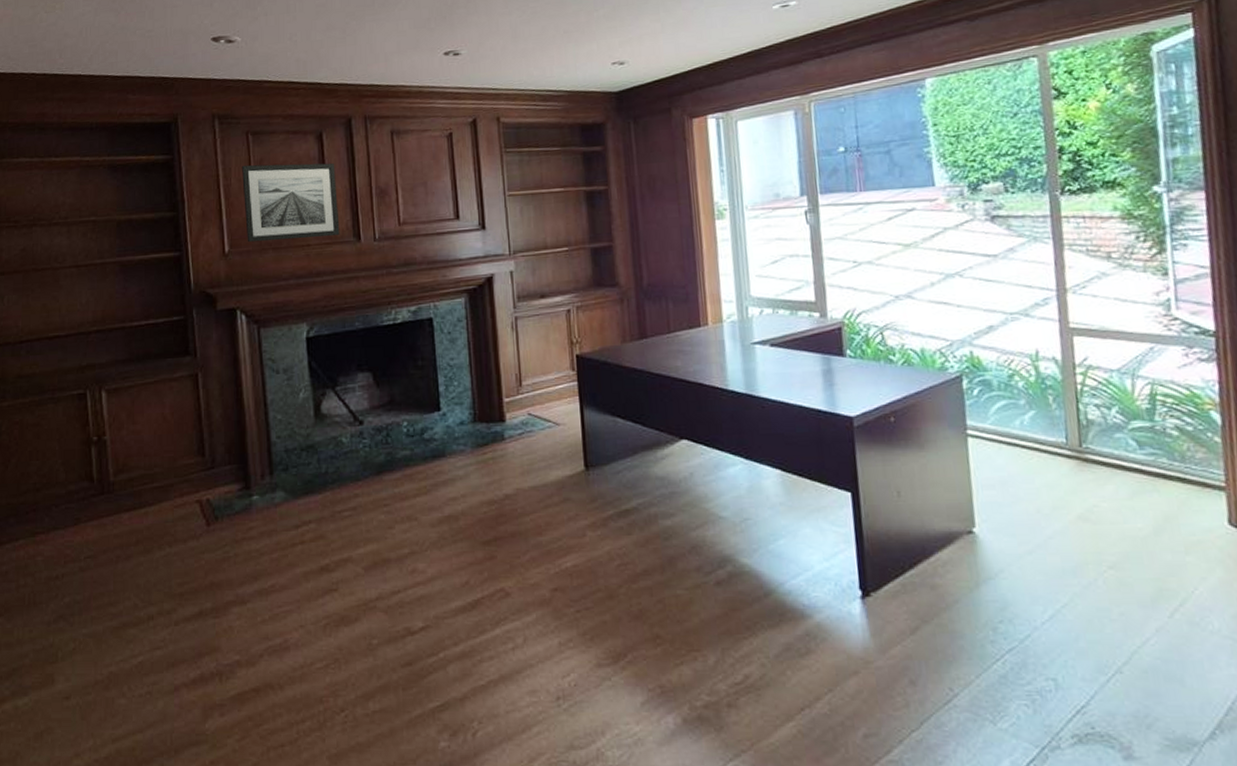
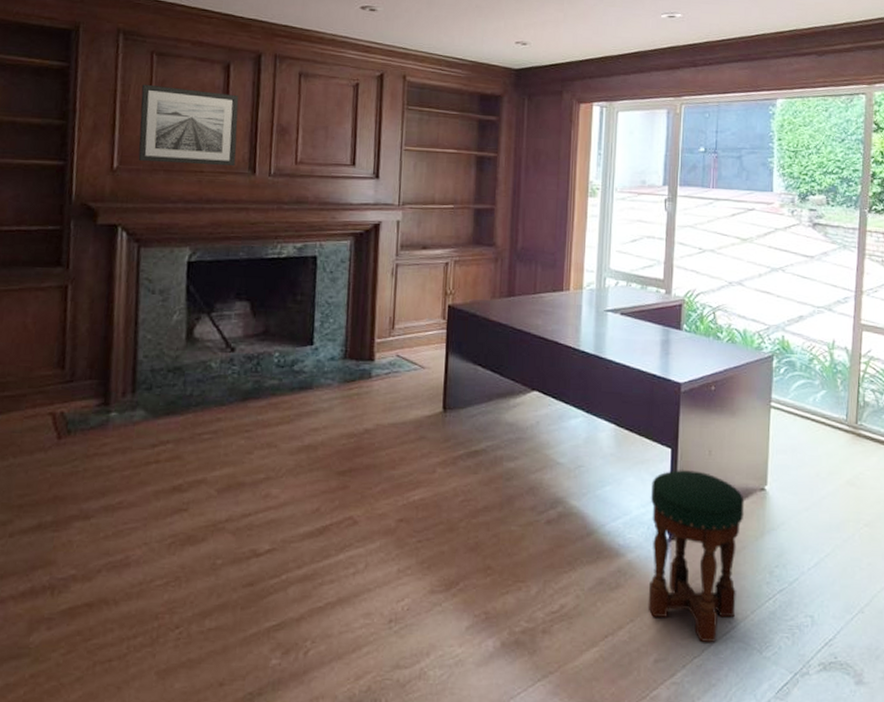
stool: none [832,515,956,713] -> present [648,470,745,642]

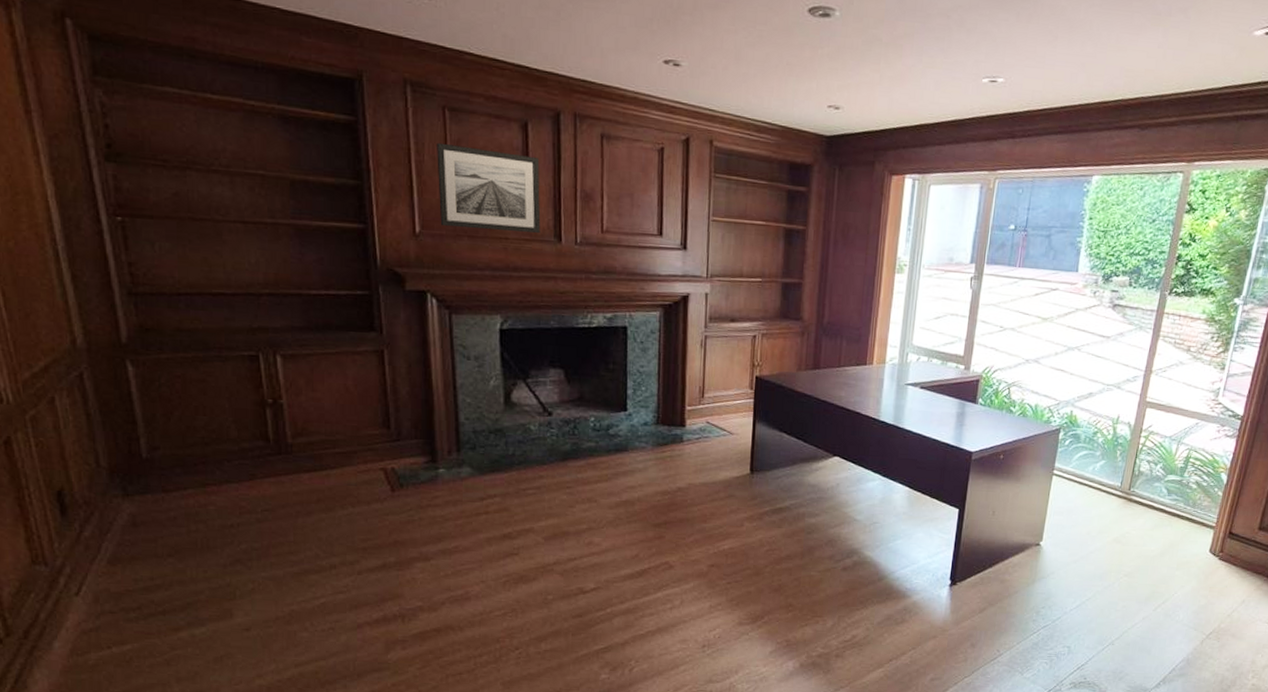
stool: present [648,470,745,642] -> none [928,527,1021,666]

